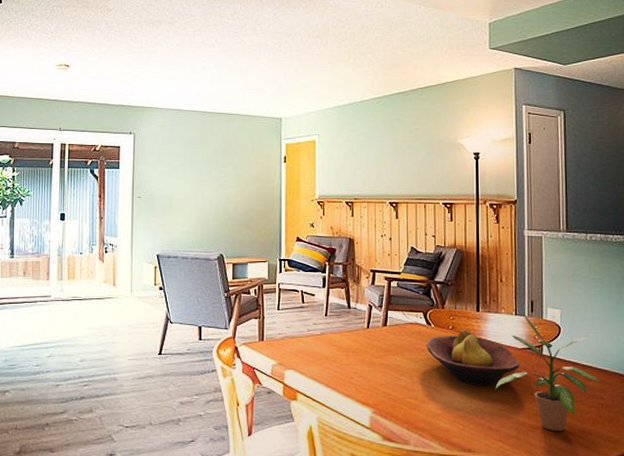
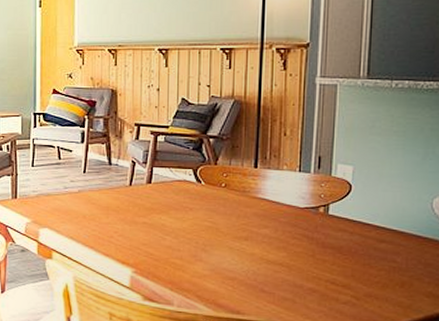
fruit bowl: present [427,329,519,385] -> none [195,187,300,246]
potted plant: present [495,312,600,431] -> none [271,168,394,295]

